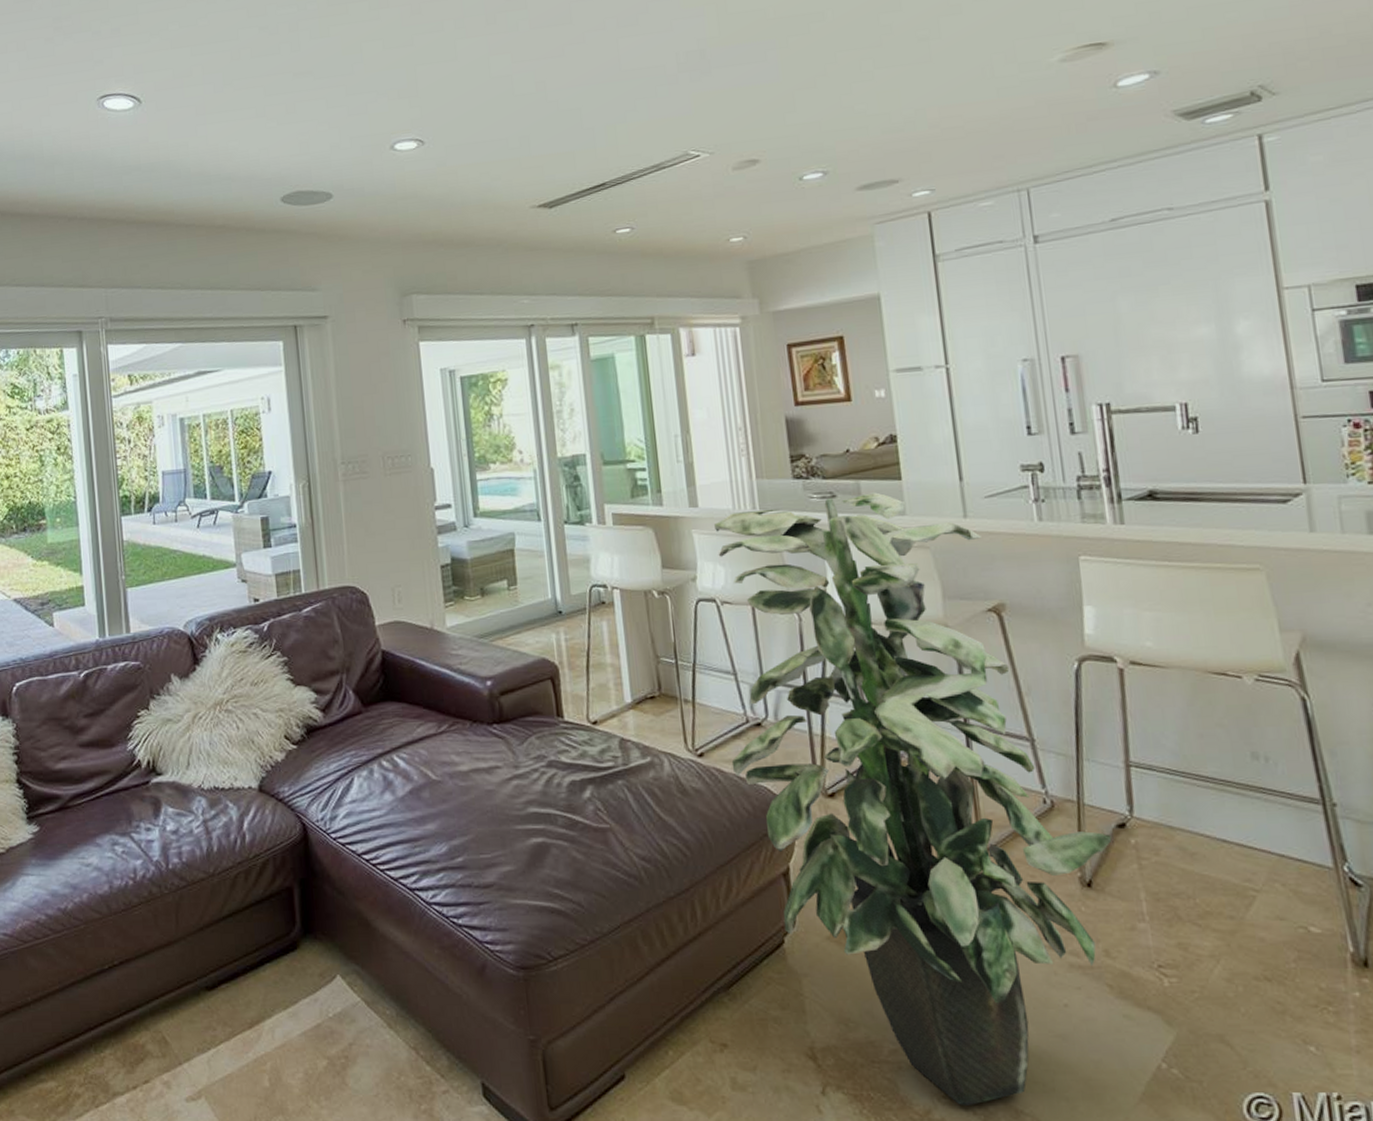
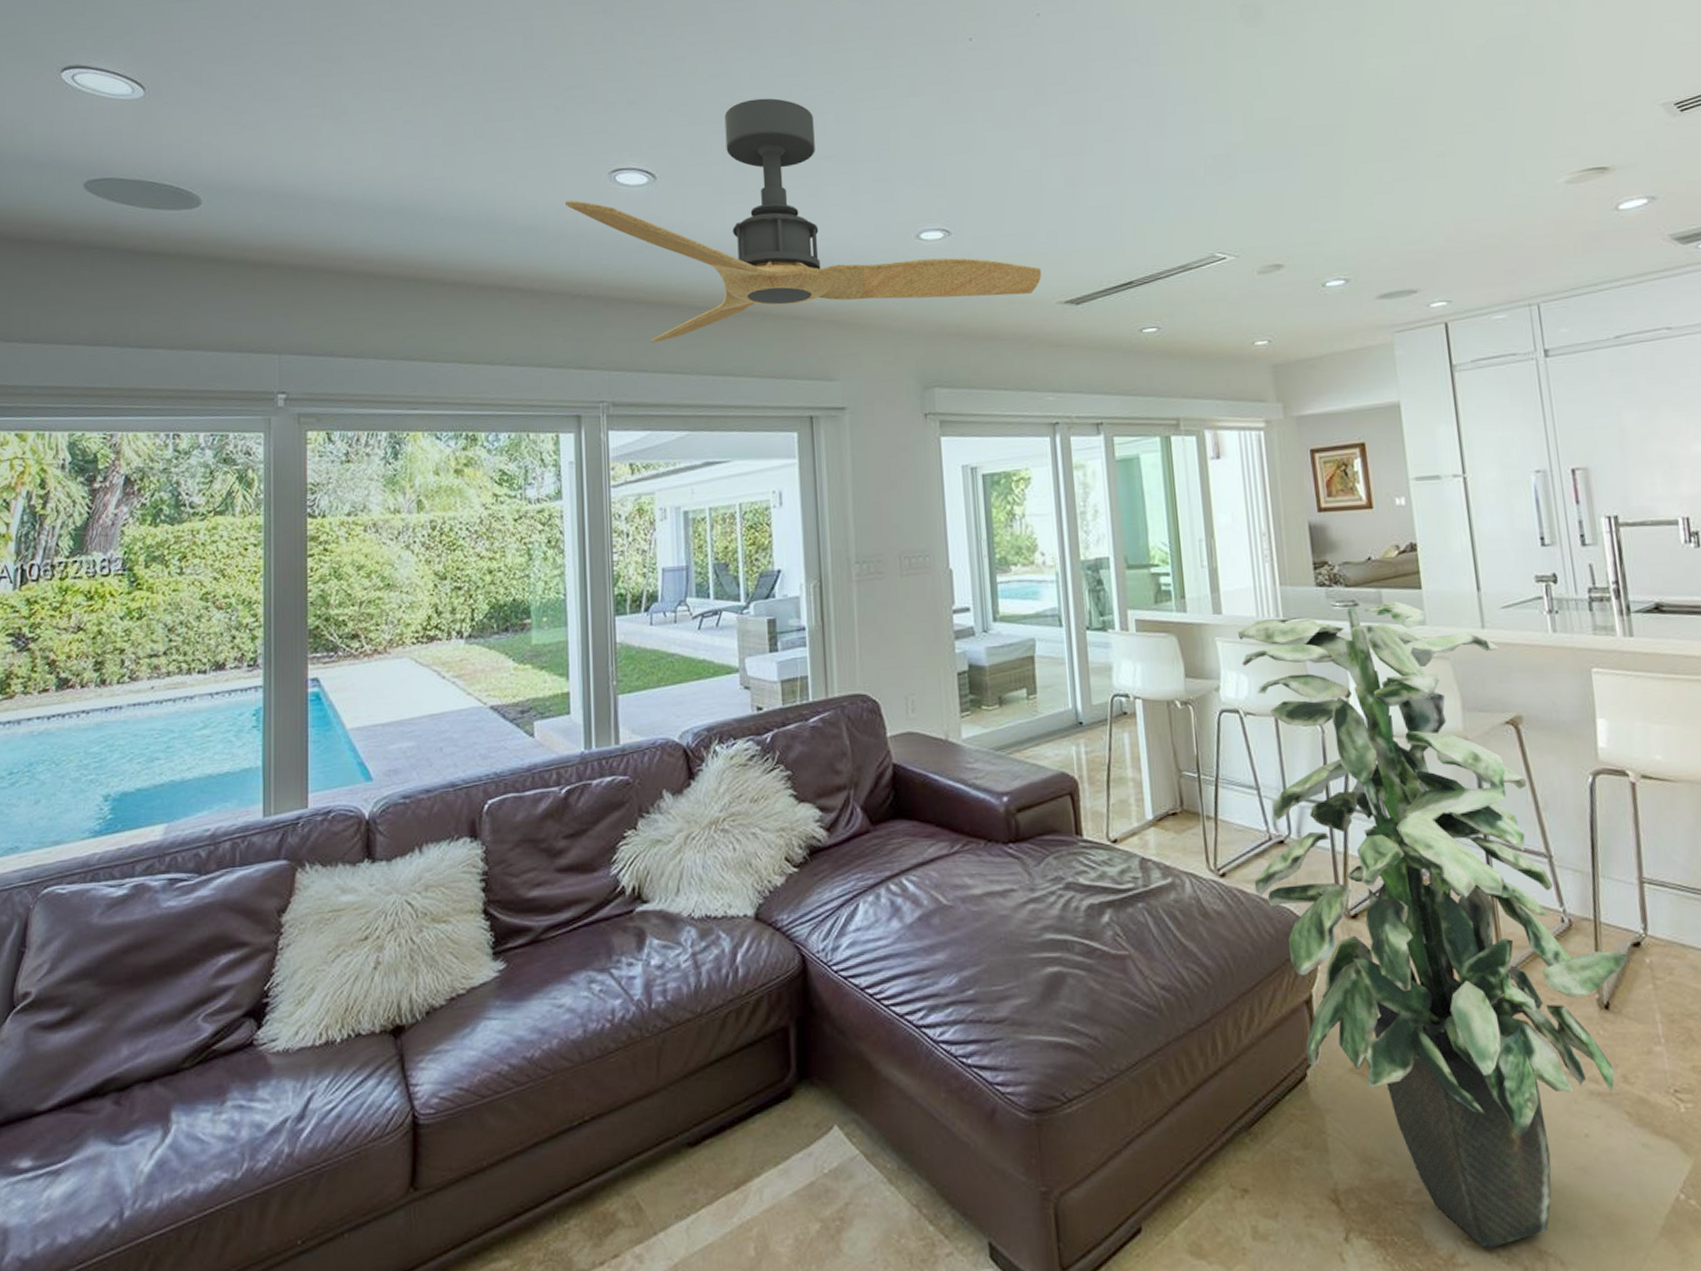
ceiling fan: none [58,18,515,261] -> present [566,98,1042,344]

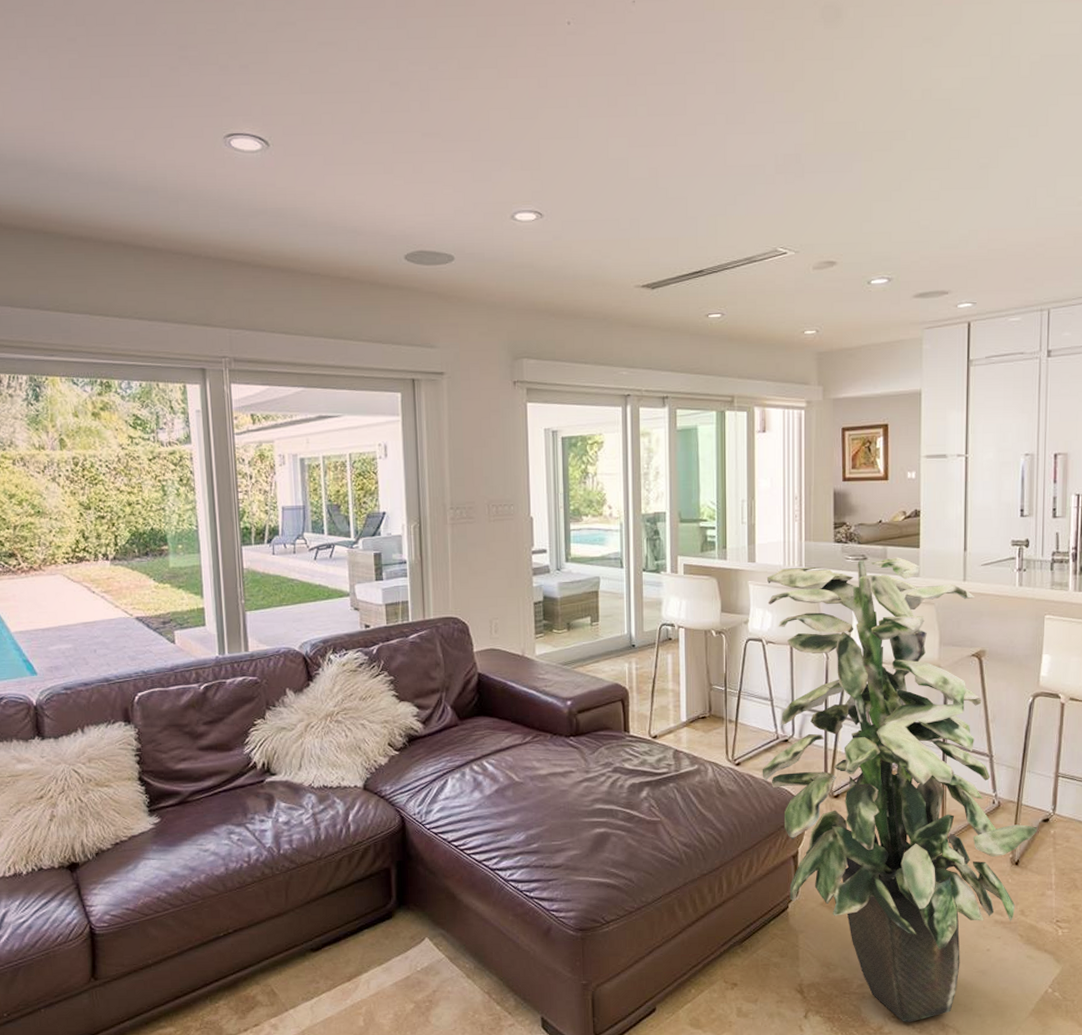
ceiling fan: present [566,98,1042,344] -> none [183,70,623,305]

